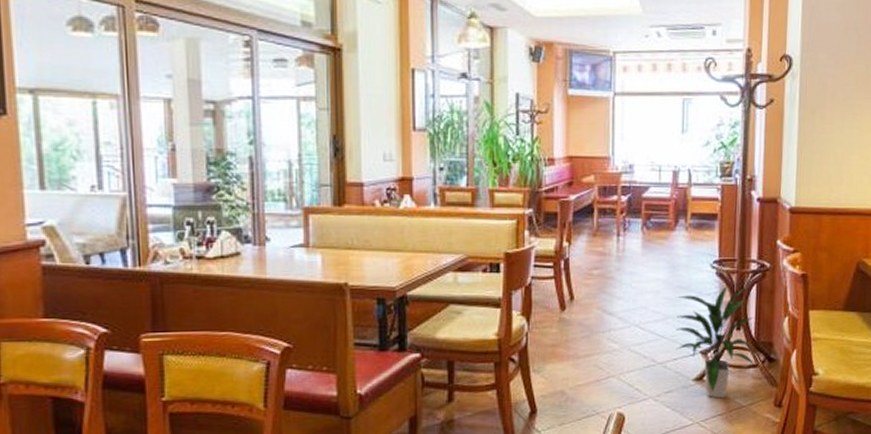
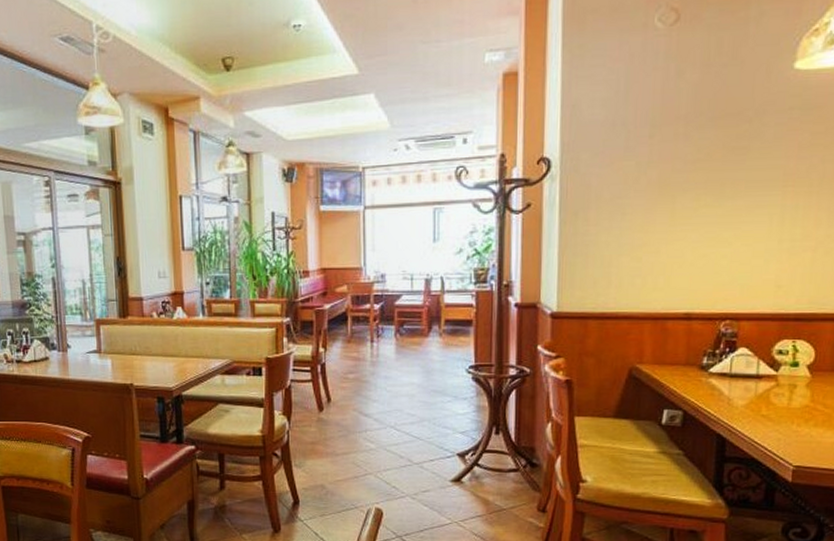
indoor plant: present [676,285,755,399] -> none [431,389,515,500]

